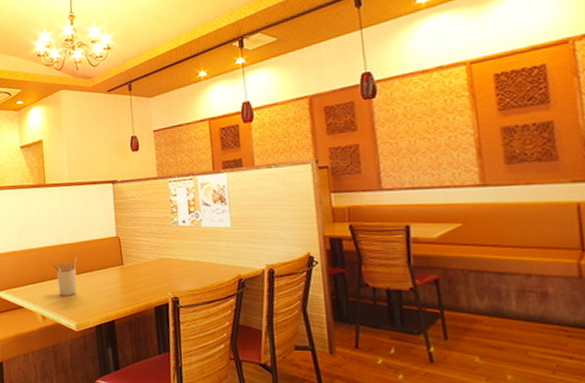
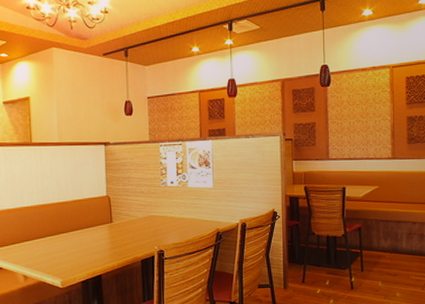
utensil holder: present [52,257,78,295] -> none [37,216,65,254]

